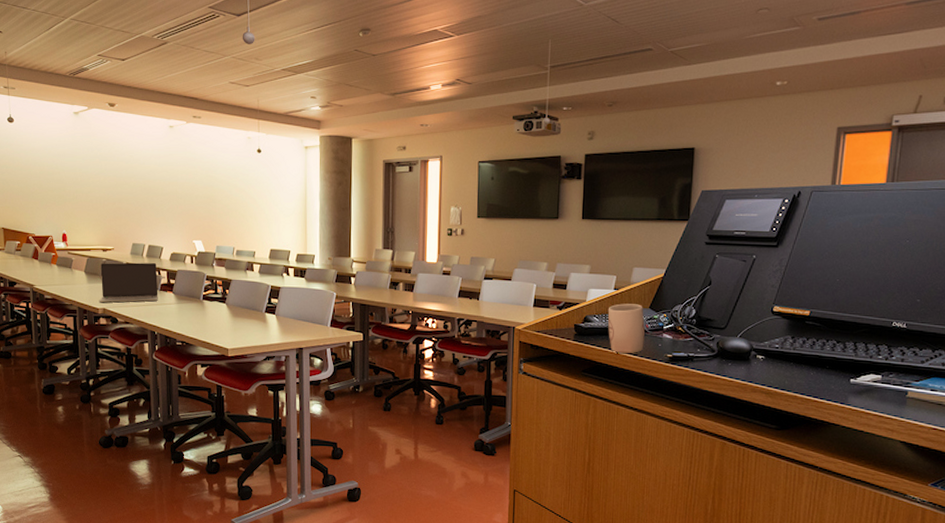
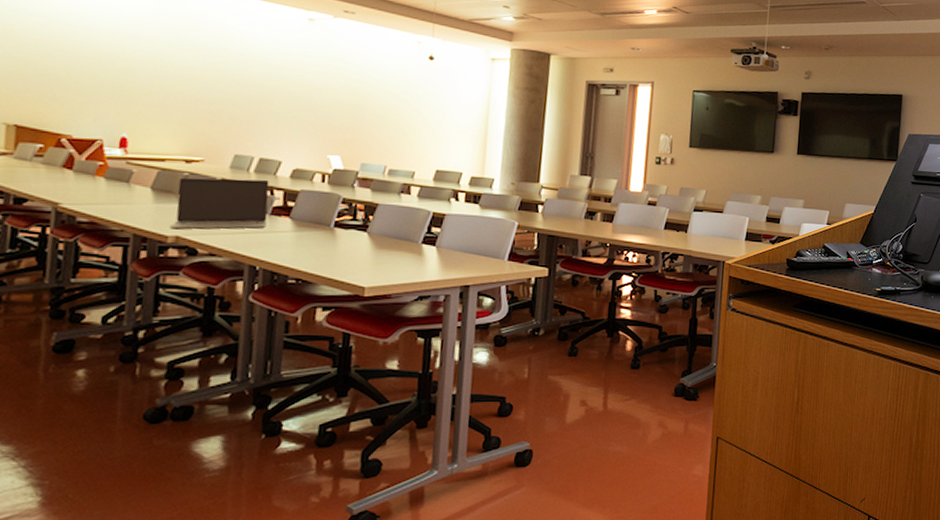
mug: present [607,303,645,354] -> none [819,238,856,289]

